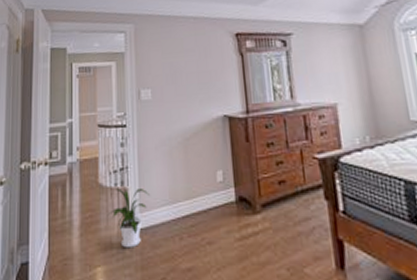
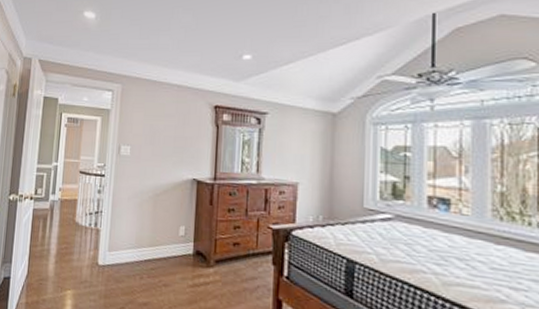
house plant: present [107,187,149,249] -> none [80,228,118,279]

